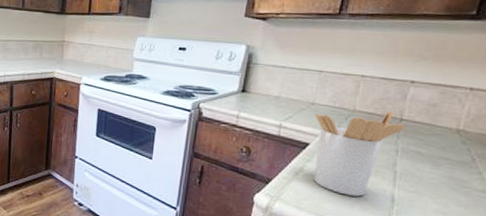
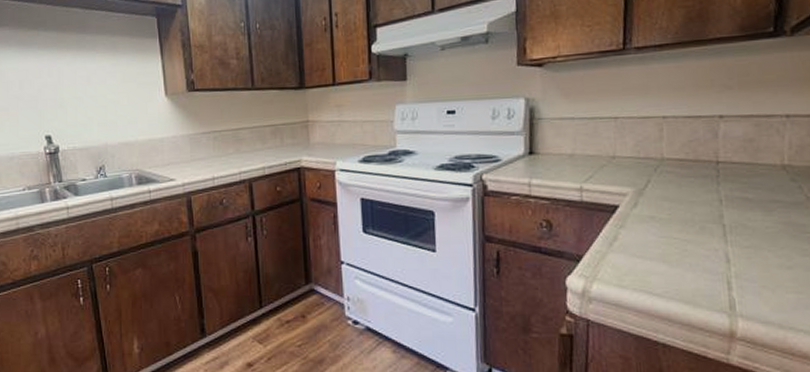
utensil holder: present [314,110,406,197] -> none [619,153,725,263]

